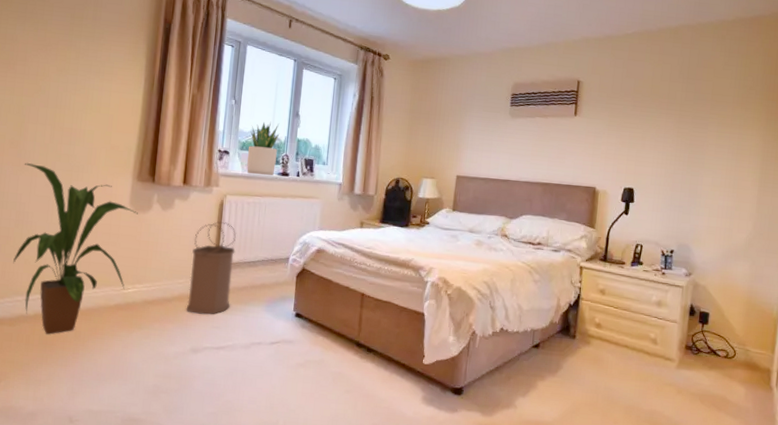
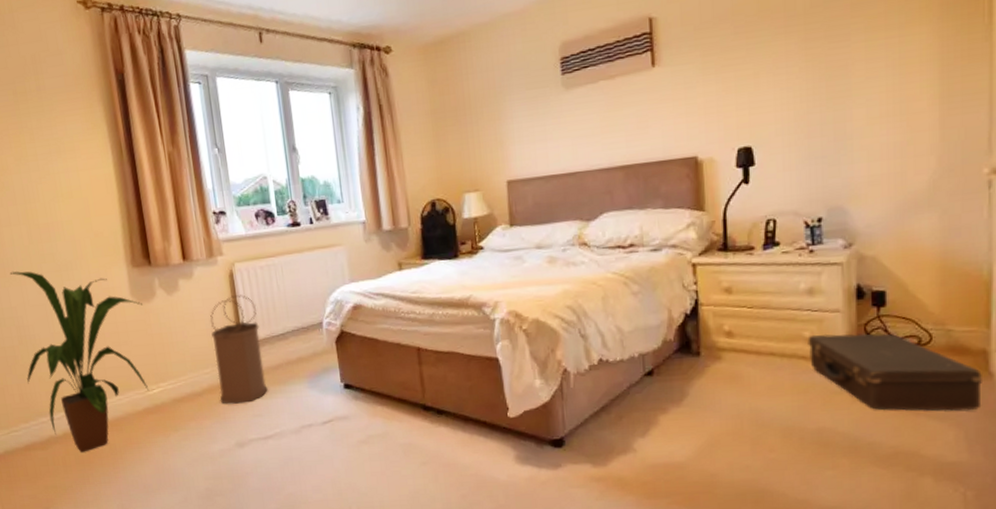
planter: present [247,121,279,176] -> none [244,164,283,233]
suitcase: none [652,336,765,413] -> present [808,333,982,411]

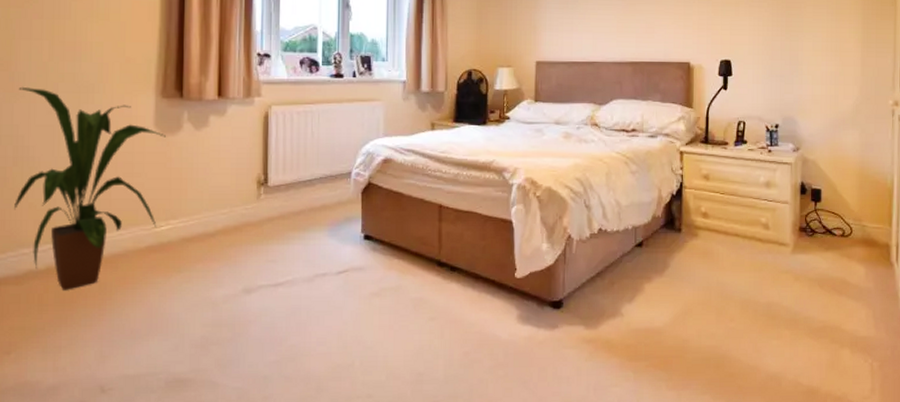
basket: present [210,295,268,404] -> none [233,137,287,247]
suitcase: present [808,333,982,411] -> none [764,221,885,293]

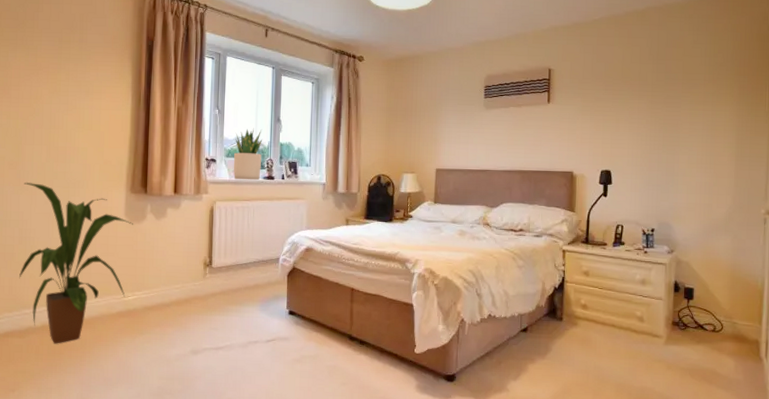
planter: none [293,16,328,79] -> present [234,128,262,181]

